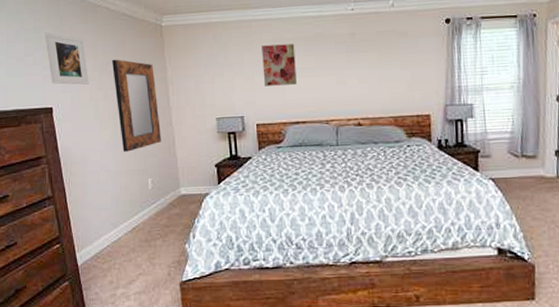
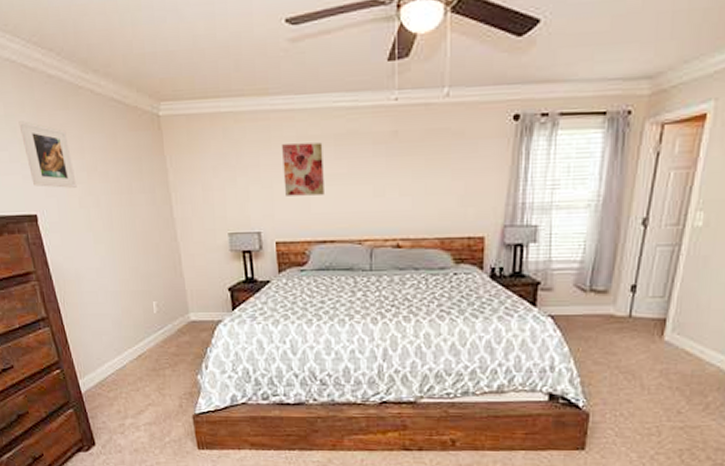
home mirror: present [112,59,161,152] -> none [102,157,165,270]

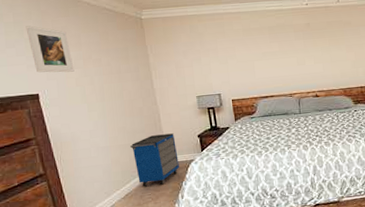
cabinet: none [144,282,204,349] -> present [130,133,179,187]
wall art: present [282,142,324,196] -> none [233,32,264,68]

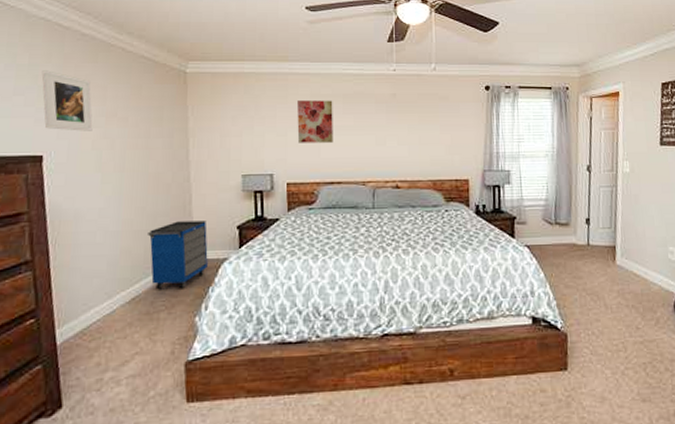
wall art: none [233,32,264,68] -> present [297,100,333,143]

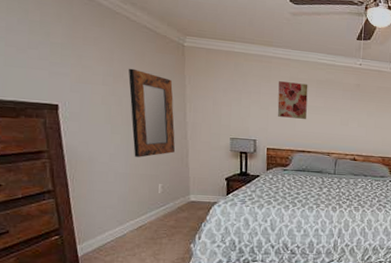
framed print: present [41,70,93,131] -> none [53,28,102,88]
home mirror: none [123,105,176,210] -> present [128,68,175,158]
cabinet: present [148,221,208,290] -> none [152,170,201,223]

